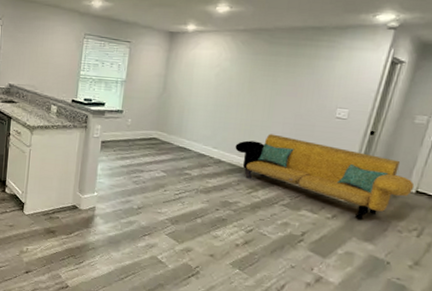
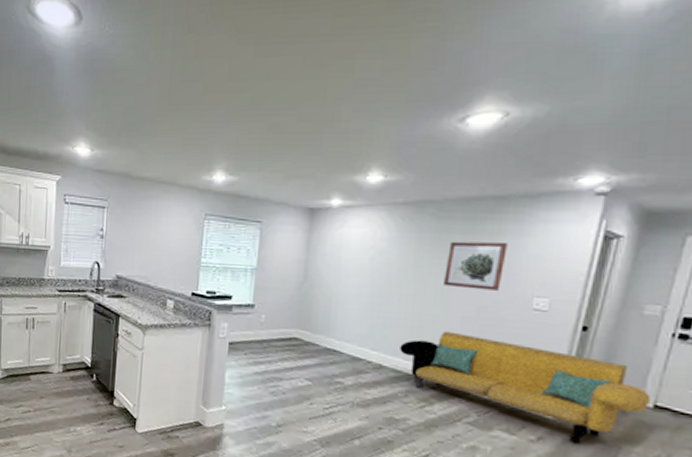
wall art: none [271,62,321,103] -> present [444,241,508,291]

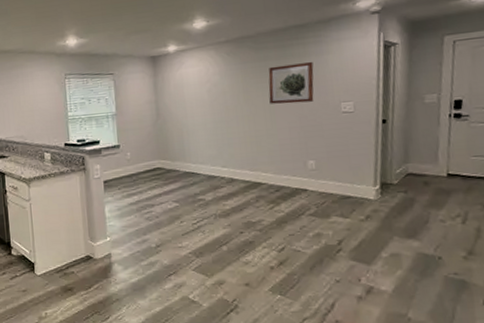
sofa: present [400,331,651,443] -> none [245,141,444,216]

